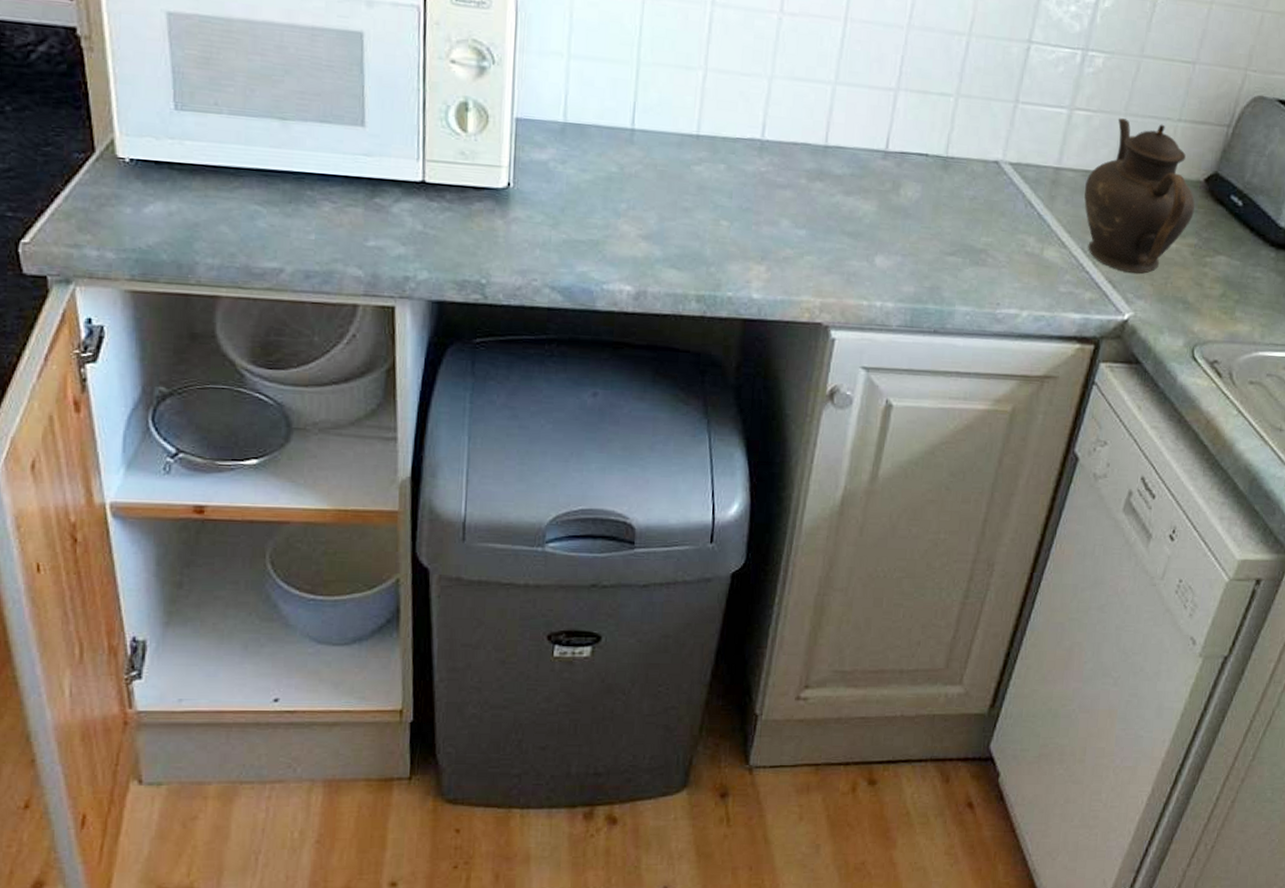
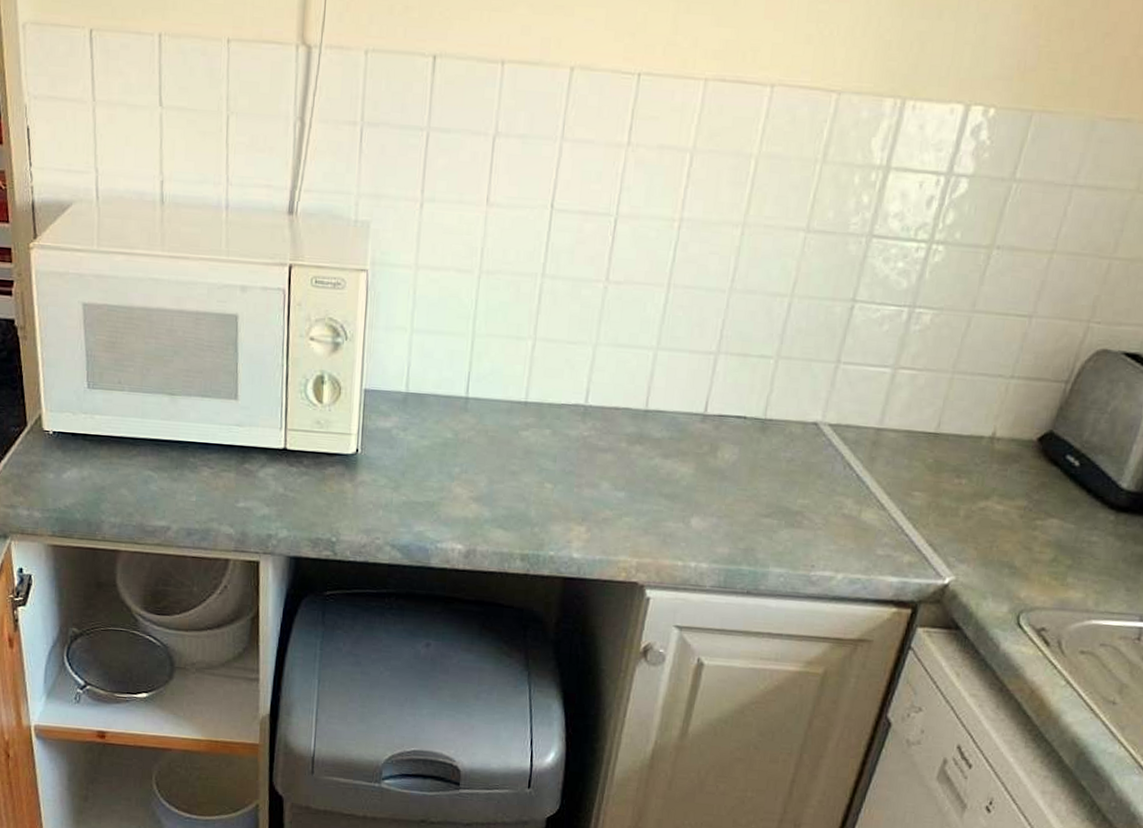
teapot: present [1084,118,1196,274] -> none [906,376,1027,537]

